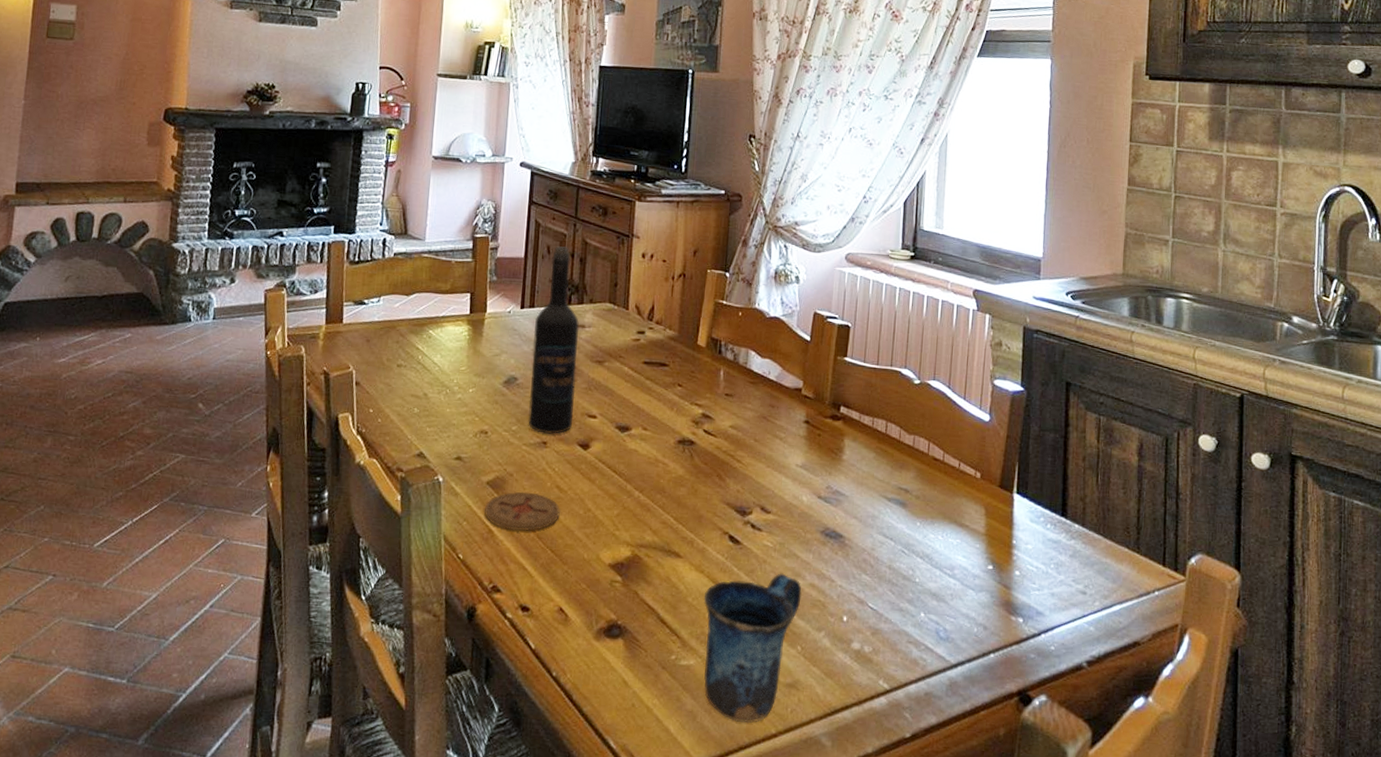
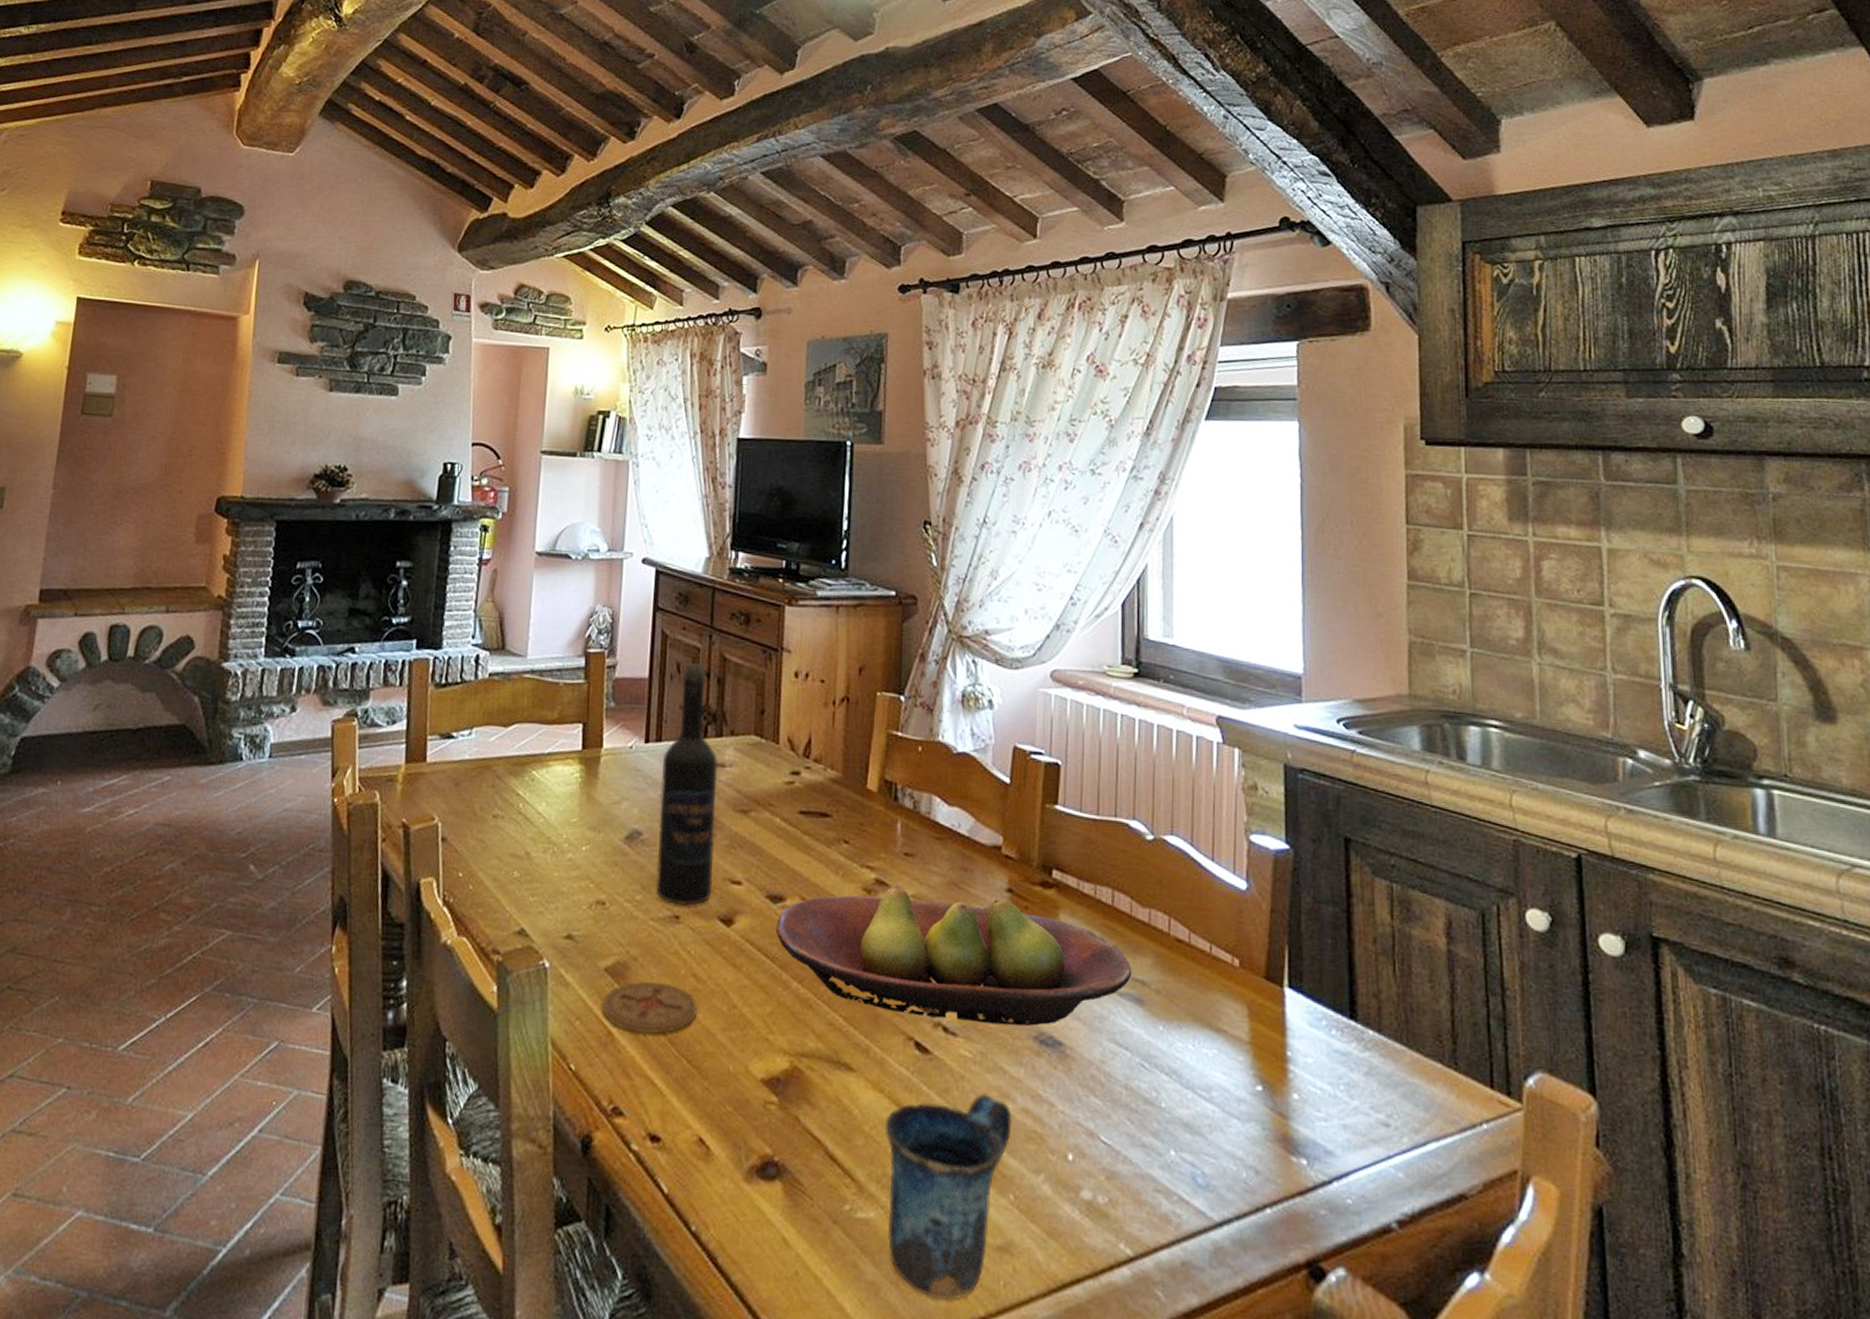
fruit bowl: none [622,418,899,524] -> present [775,885,1132,1027]

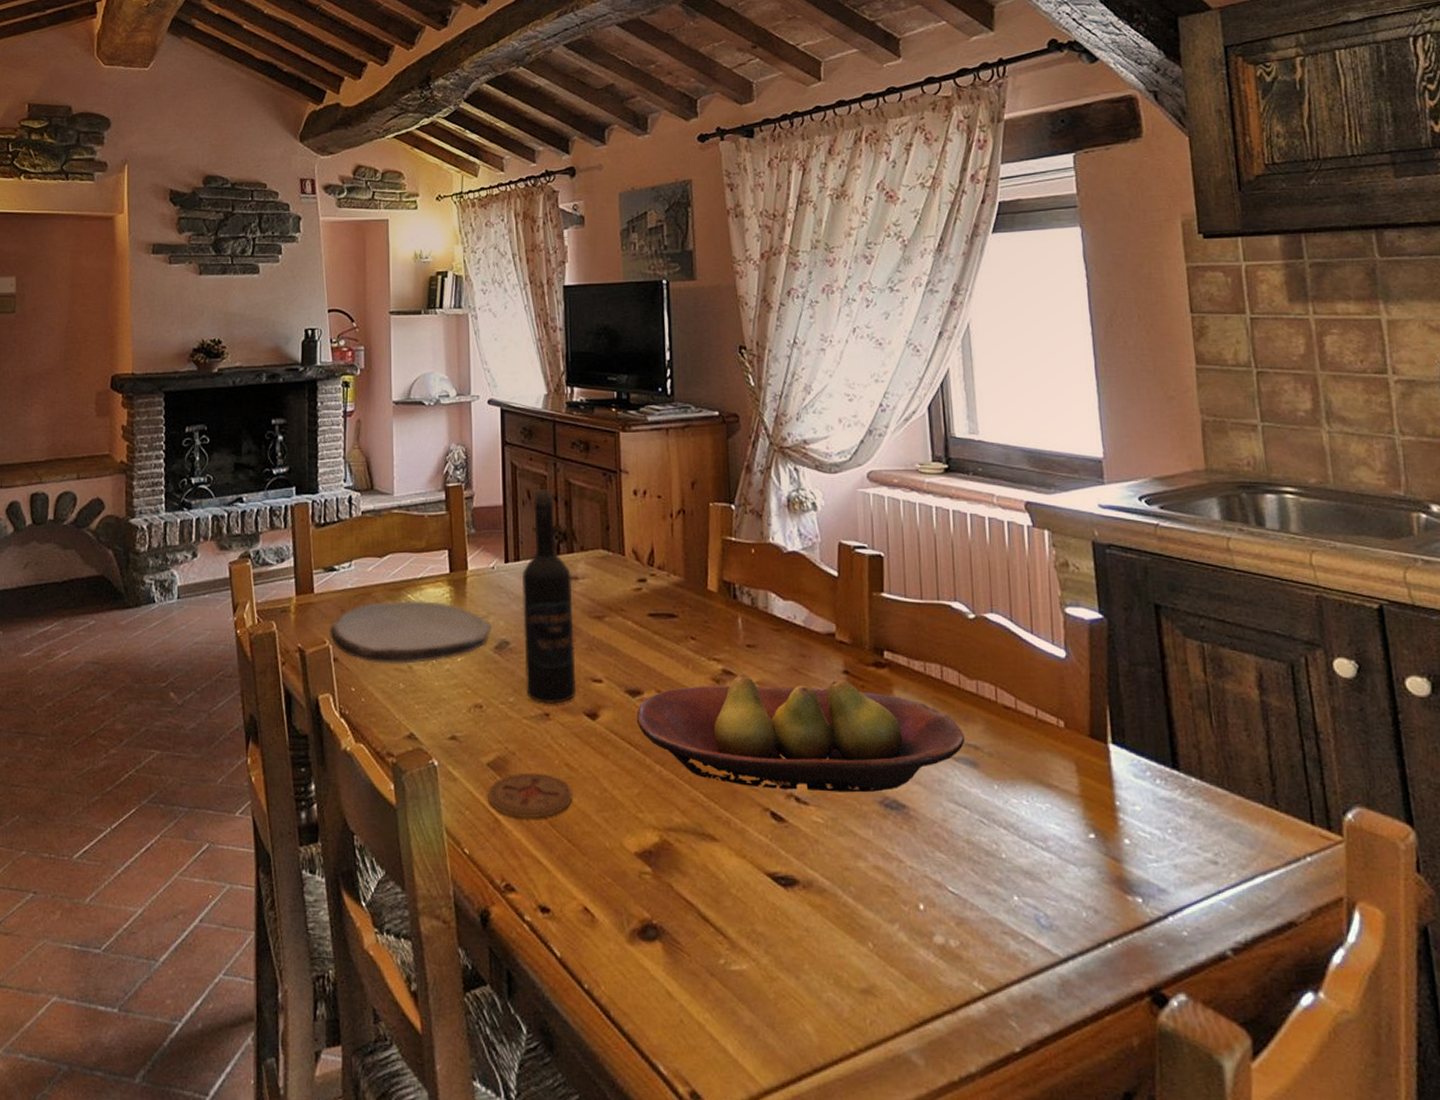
plate: none [440,777,624,850] -> present [330,600,492,664]
mug: present [884,1093,1012,1301] -> none [749,854,866,1040]

